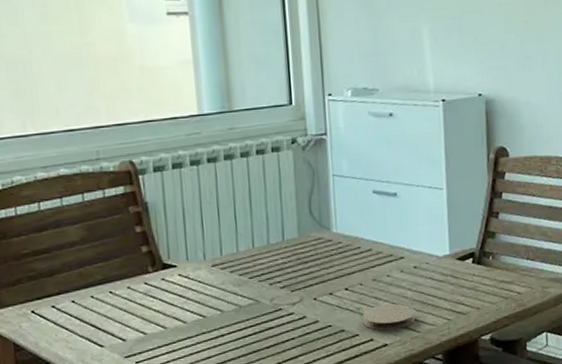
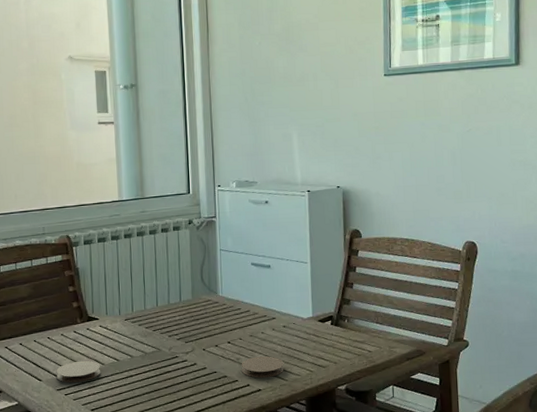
coaster: none [122,319,182,348] -> present [56,360,100,383]

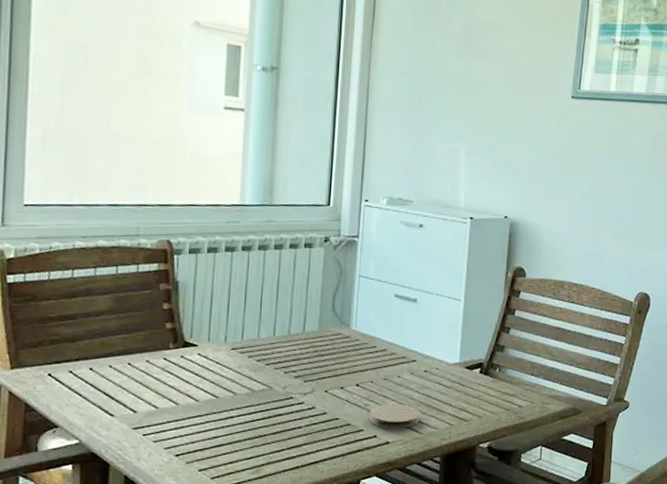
coaster: present [56,360,100,383] -> none [134,394,193,421]

